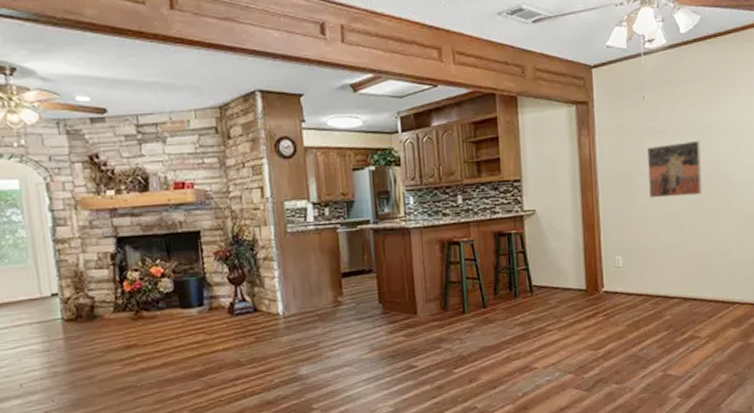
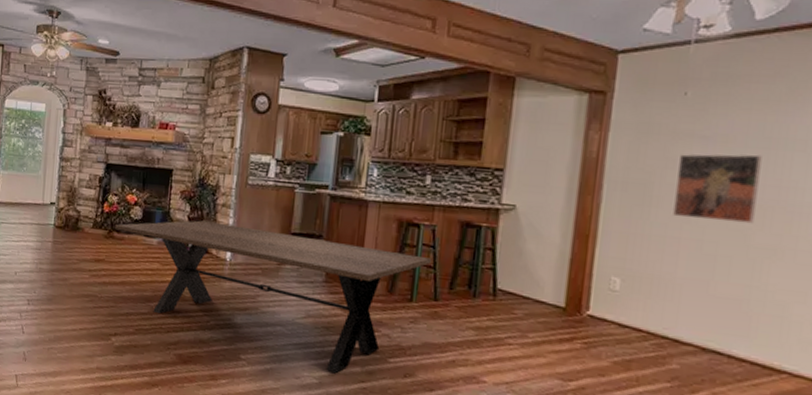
dining table: none [141,270,476,397] -> present [114,220,432,373]

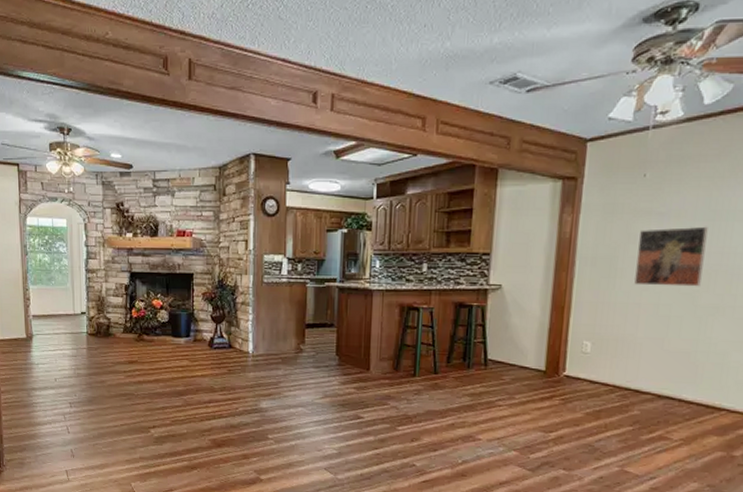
dining table: present [114,220,432,373] -> none [143,319,431,443]

